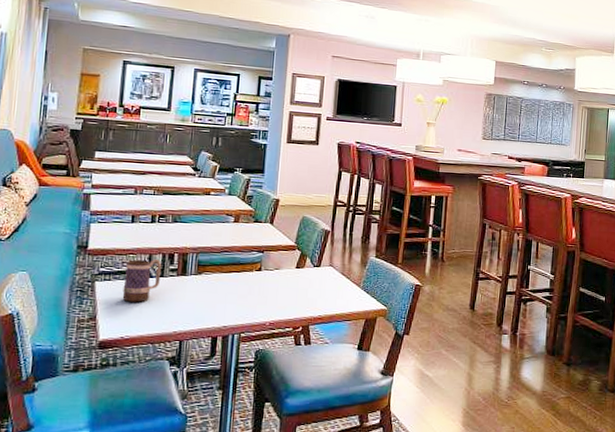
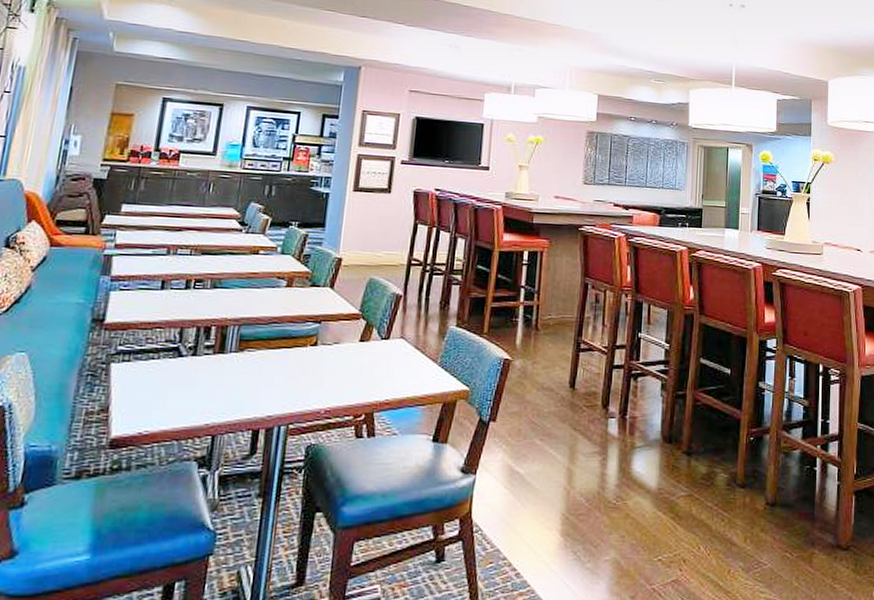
mug: present [122,260,162,302] -> none [143,334,196,388]

